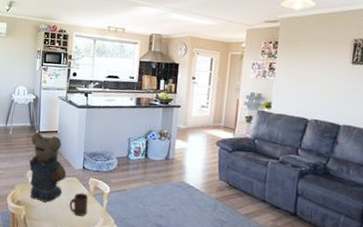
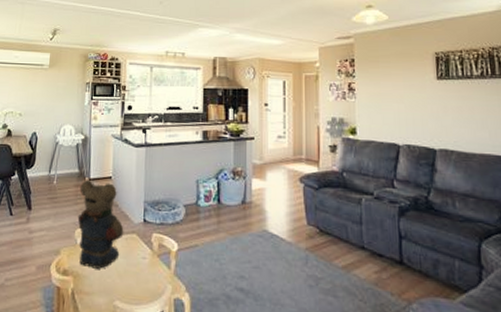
cup: present [69,192,89,217] -> none [128,253,152,286]

